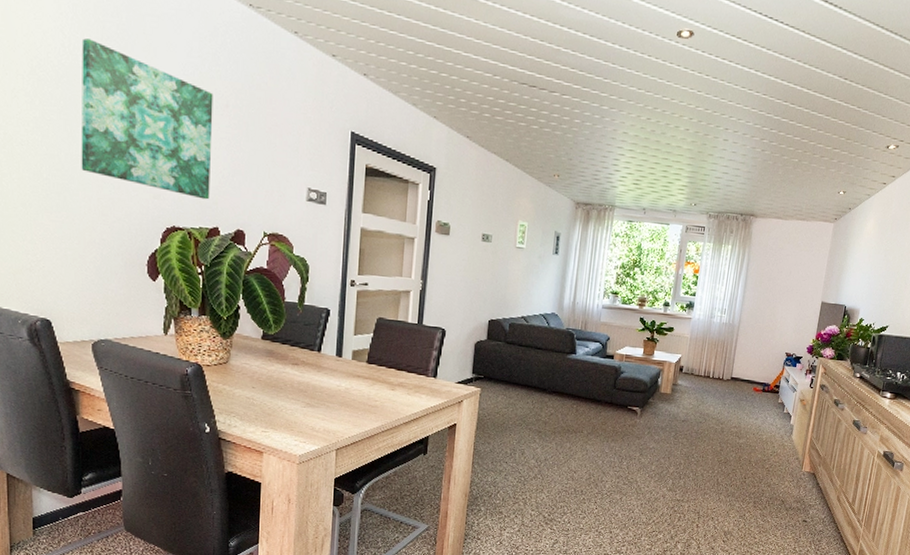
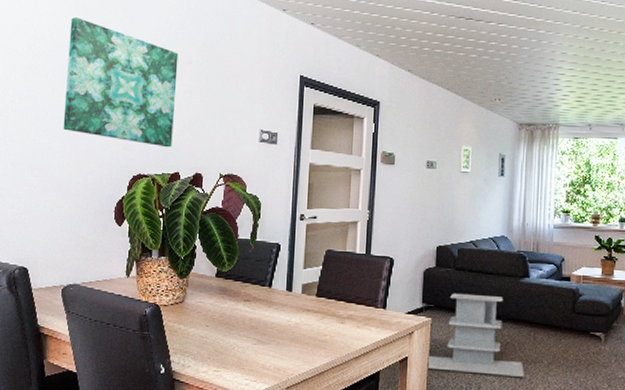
side table: none [473,365,565,445] -> present [426,293,524,377]

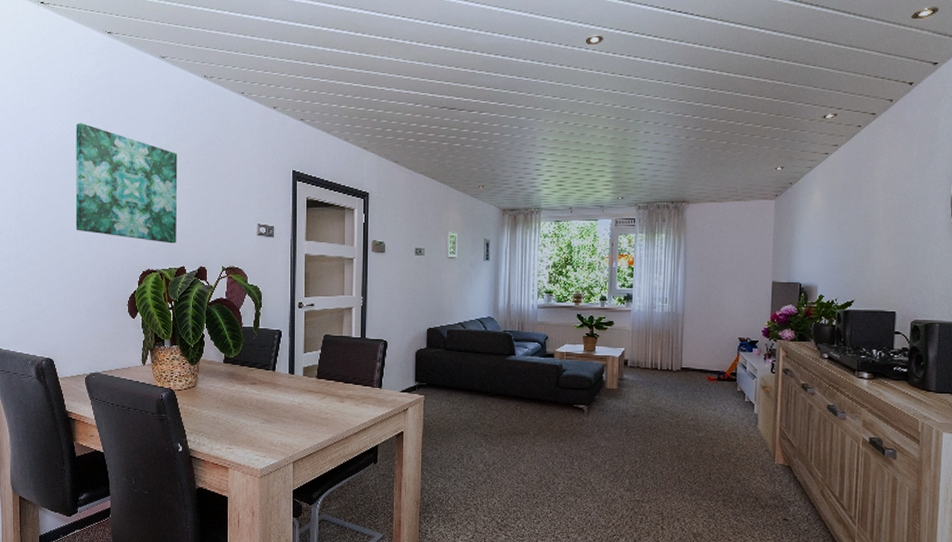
side table: present [426,293,524,377] -> none [420,371,512,448]

